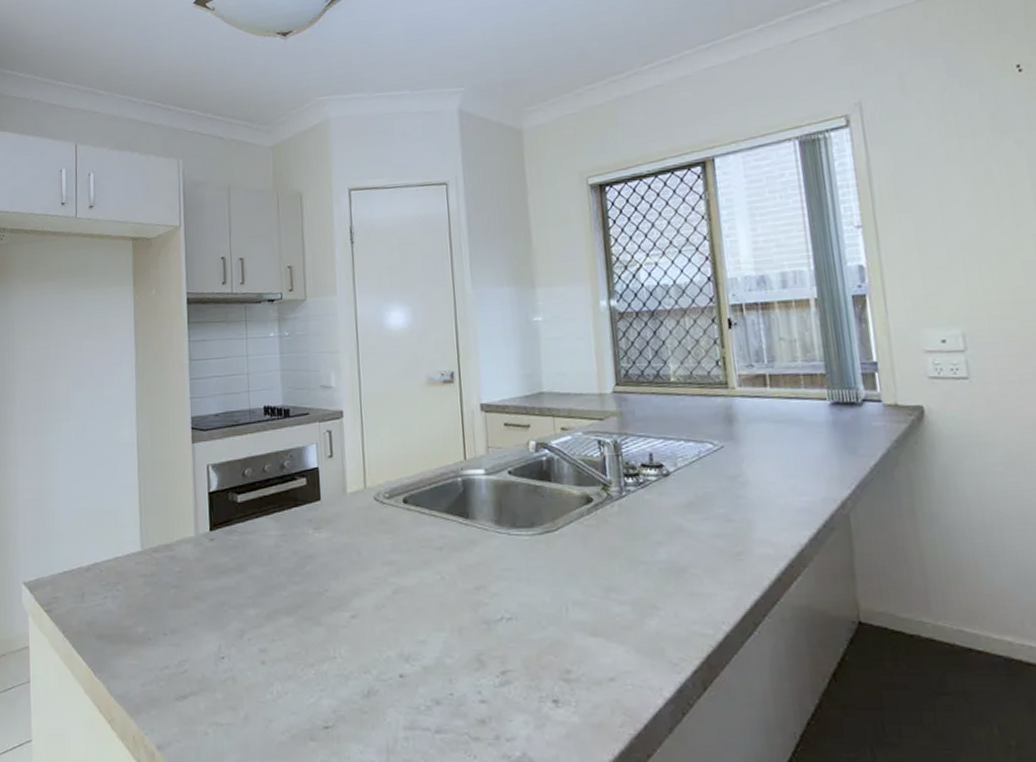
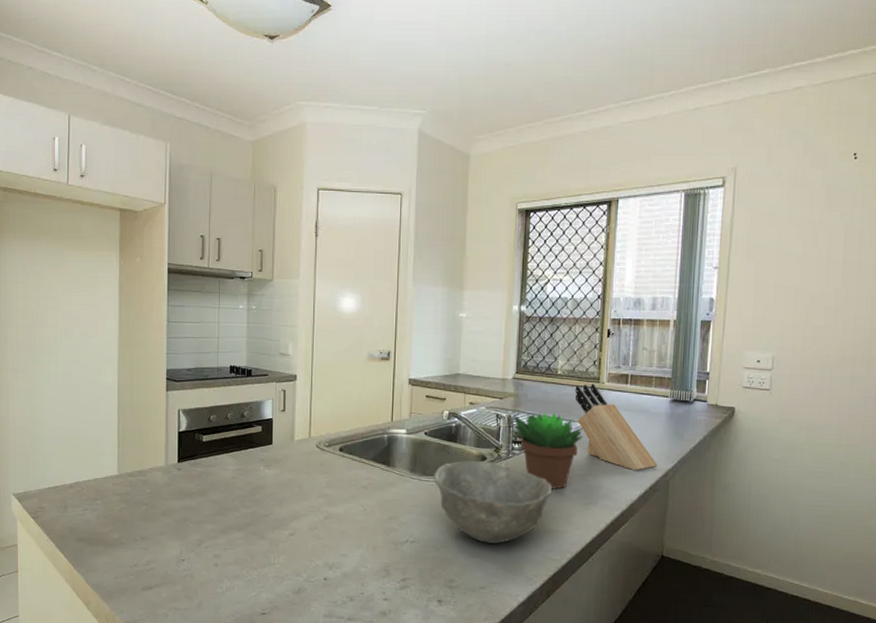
bowl: none [526,502,687,616] -> present [434,460,552,544]
succulent plant: none [621,432,718,536] -> present [512,412,583,489]
knife block: none [696,390,829,504] -> present [575,383,658,471]

